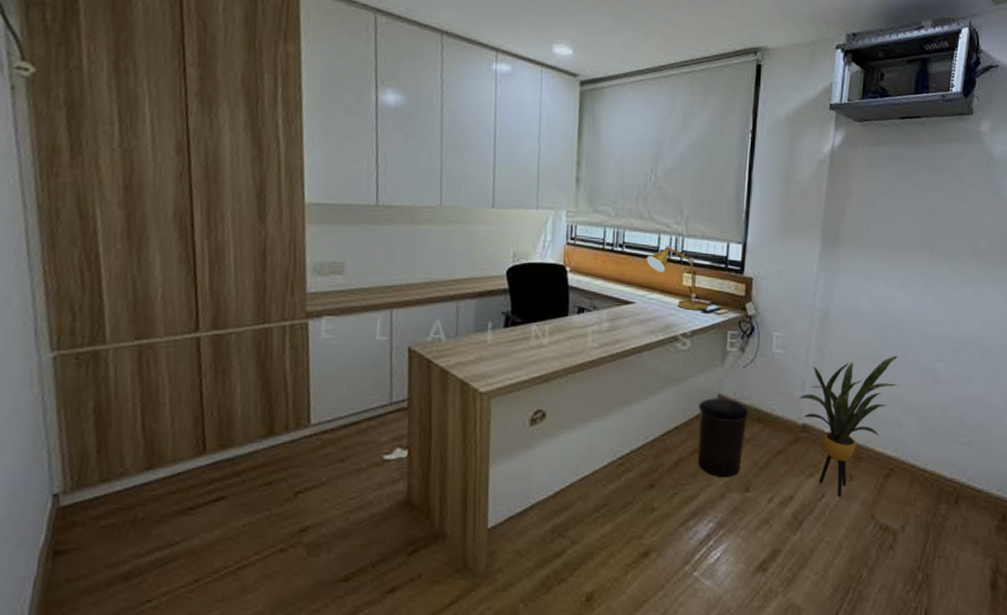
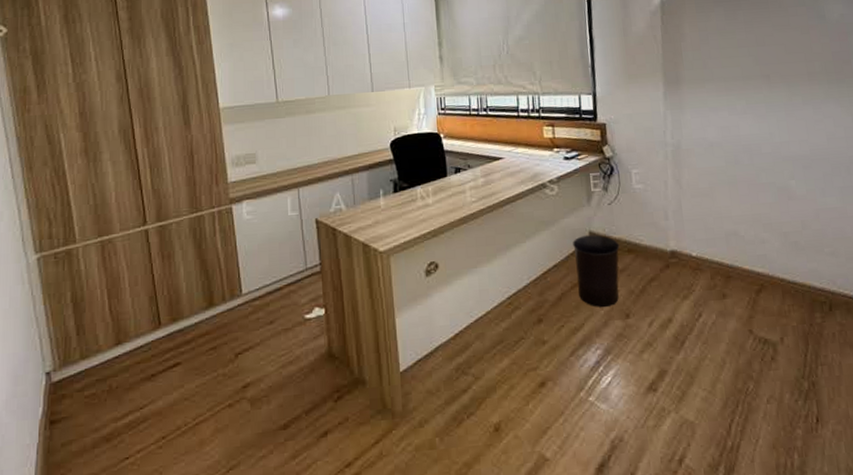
desk lamp: present [646,245,709,310] -> none [508,103,569,159]
house plant: present [799,356,898,497] -> none [663,178,755,315]

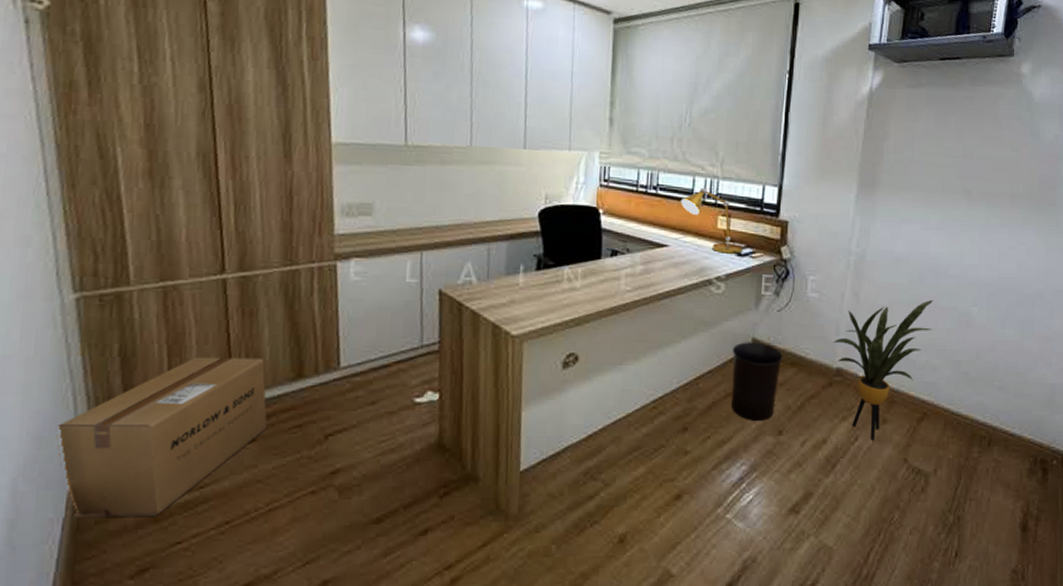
box: none [28,292,188,444] -> present [55,357,267,519]
desk lamp: none [508,103,569,159] -> present [680,187,743,254]
house plant: none [663,178,755,315] -> present [833,300,933,440]

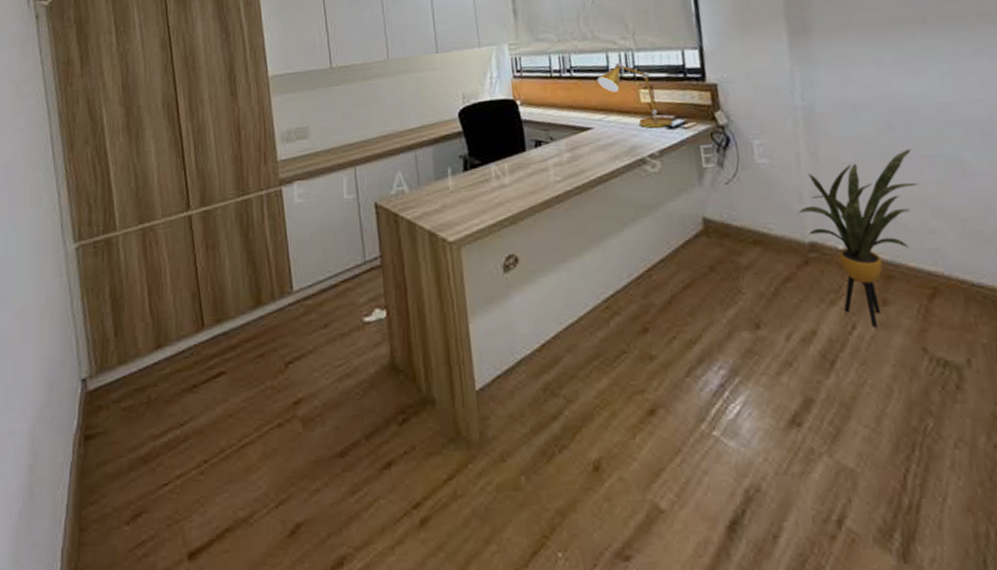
box: present [55,357,267,519] -> none [63,288,233,463]
waste bin: present [731,342,783,420] -> none [682,221,745,314]

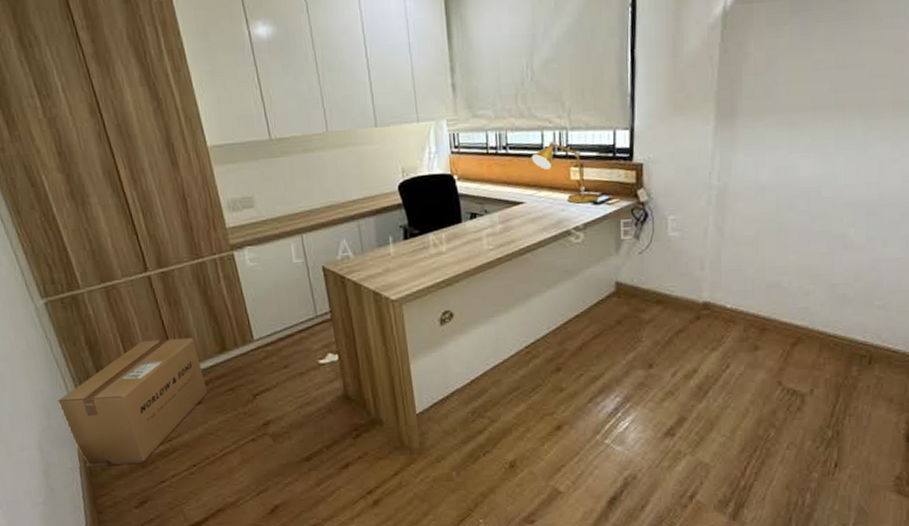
box: none [63,288,233,463] -> present [56,337,207,468]
house plant: present [798,149,918,327] -> none [698,226,804,367]

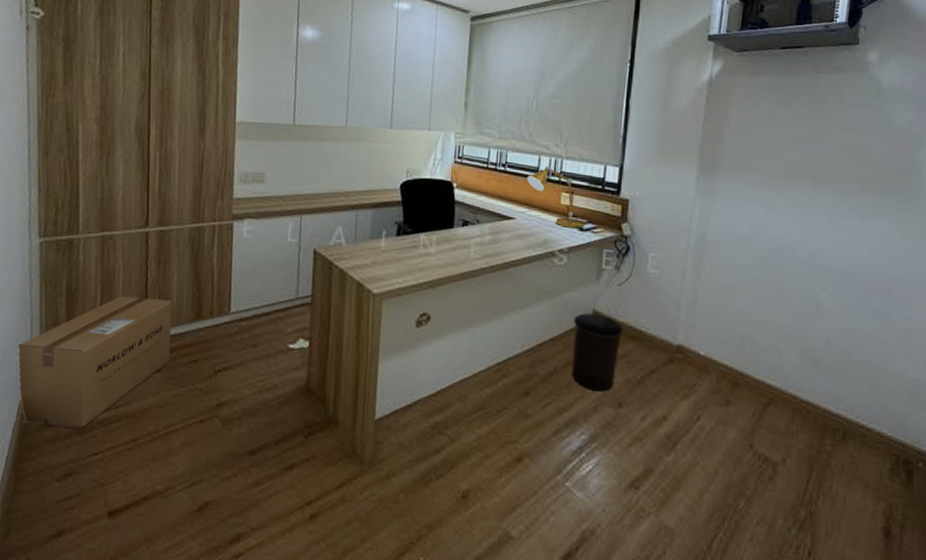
waste bin: none [597,285,648,357] -> present [572,313,623,392]

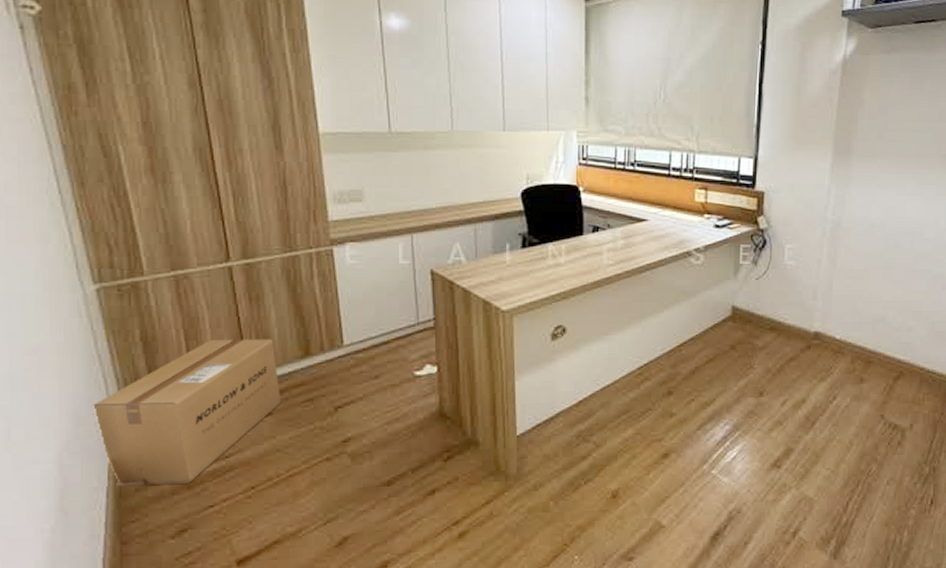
desk lamp: present [526,165,585,229] -> none [658,161,721,226]
waste bin: present [572,313,623,392] -> none [713,310,762,383]

